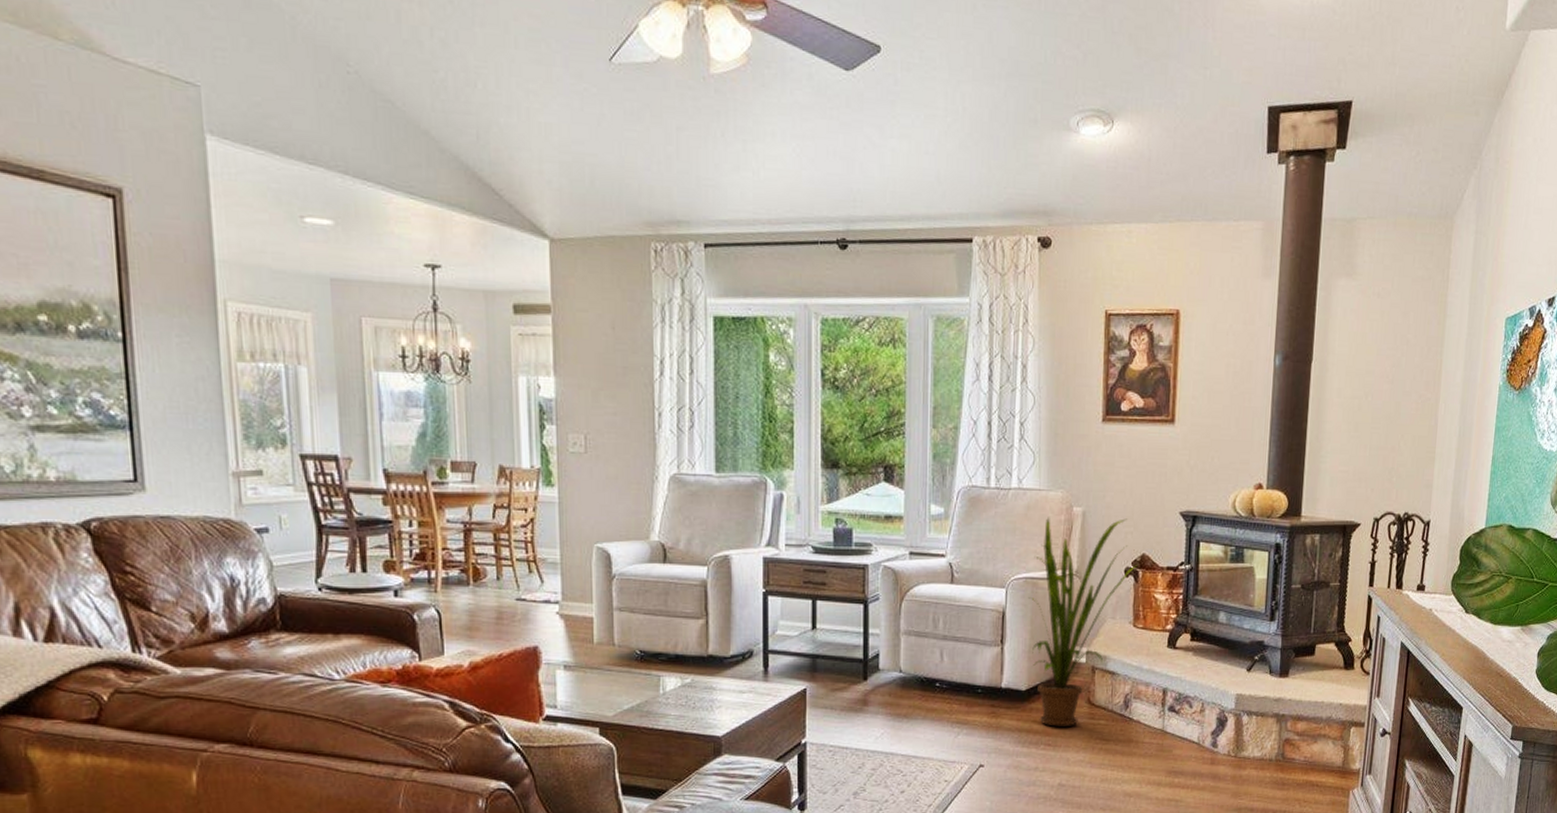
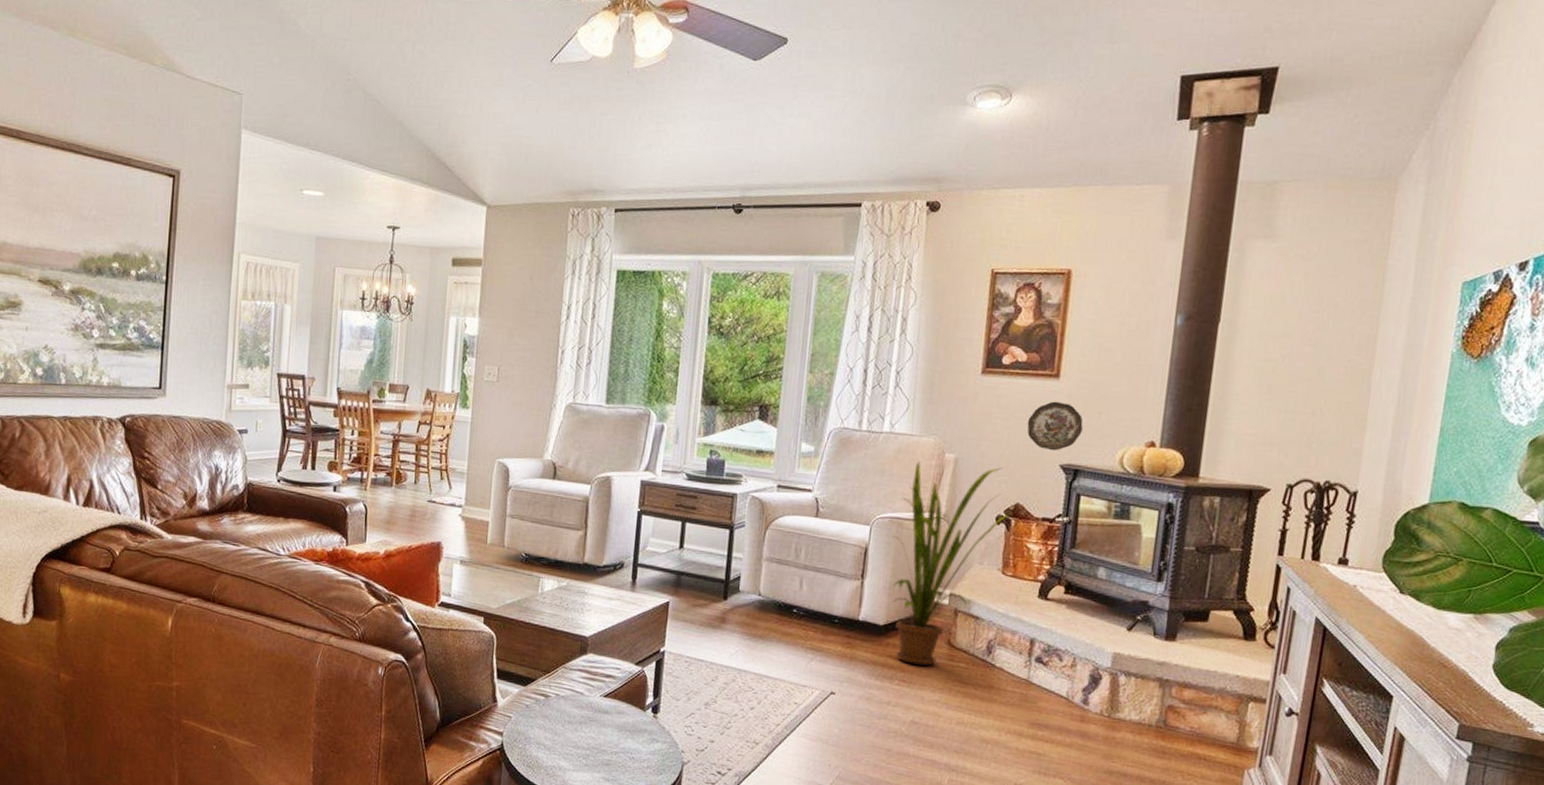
decorative plate: none [1147,447,1198,498] -> present [1027,401,1083,451]

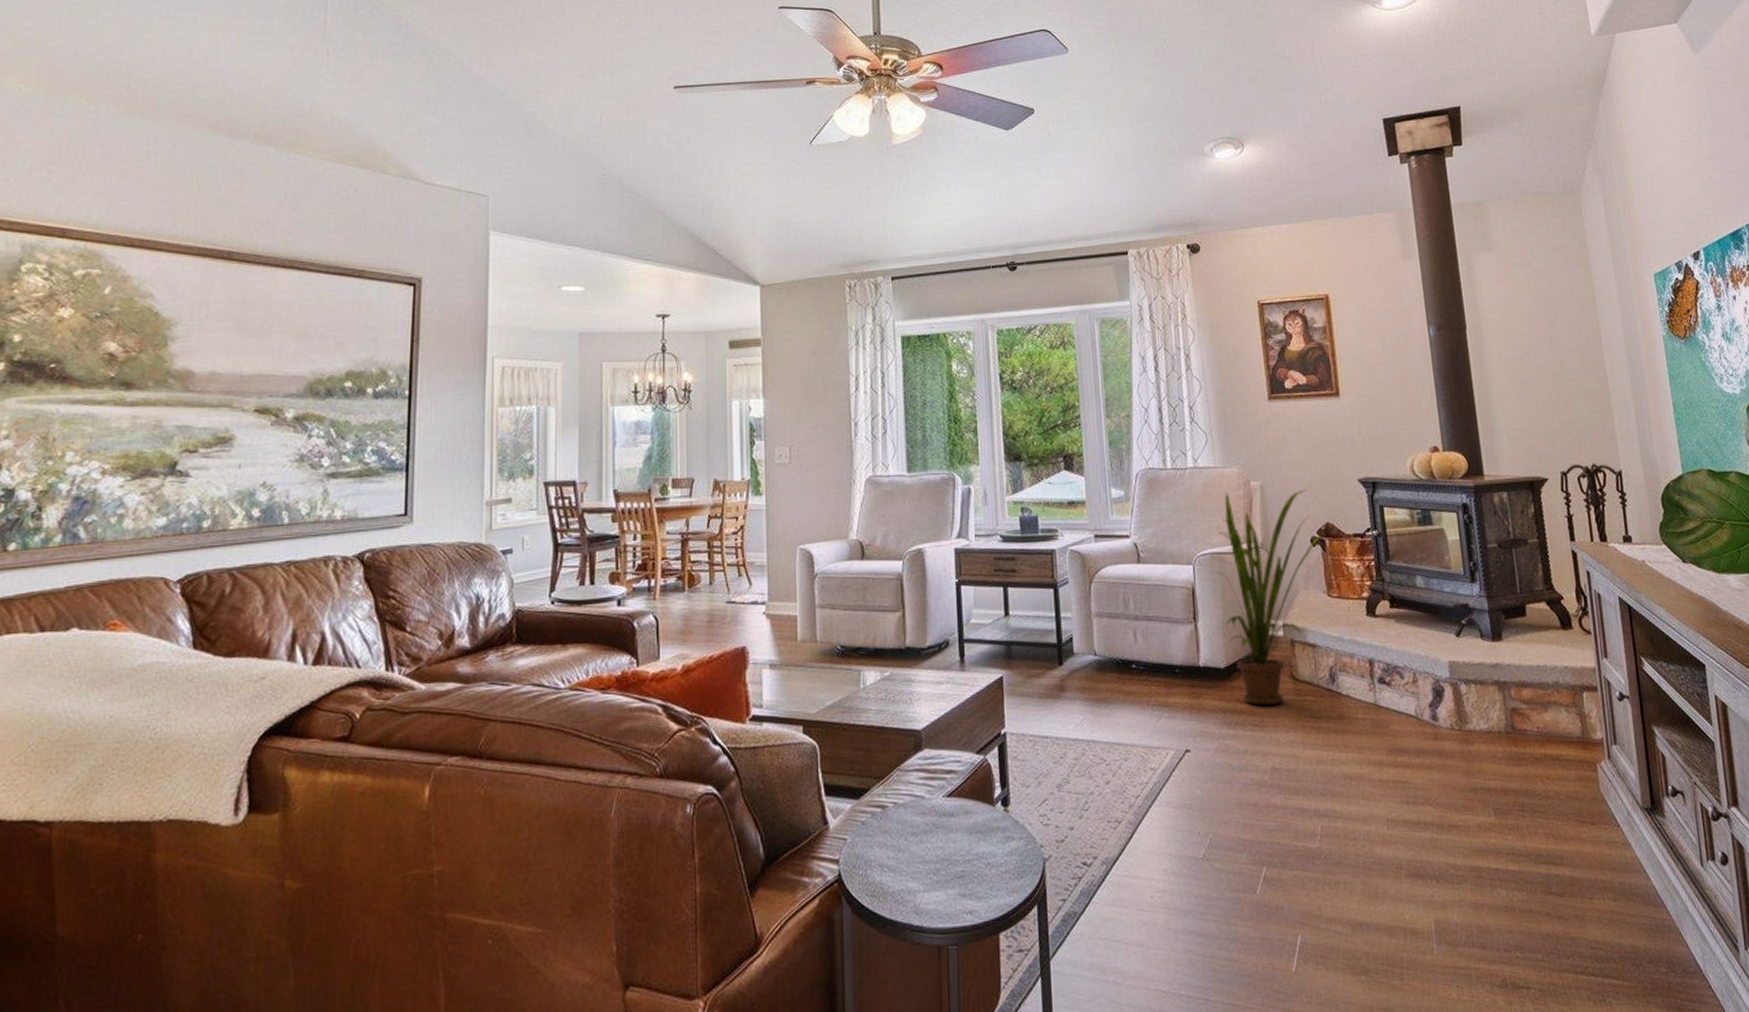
decorative plate: present [1027,401,1083,451] -> none [1319,418,1371,467]

